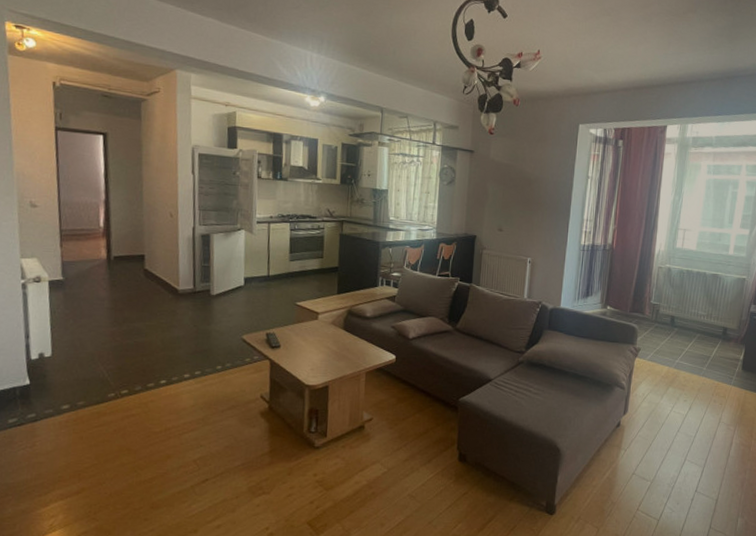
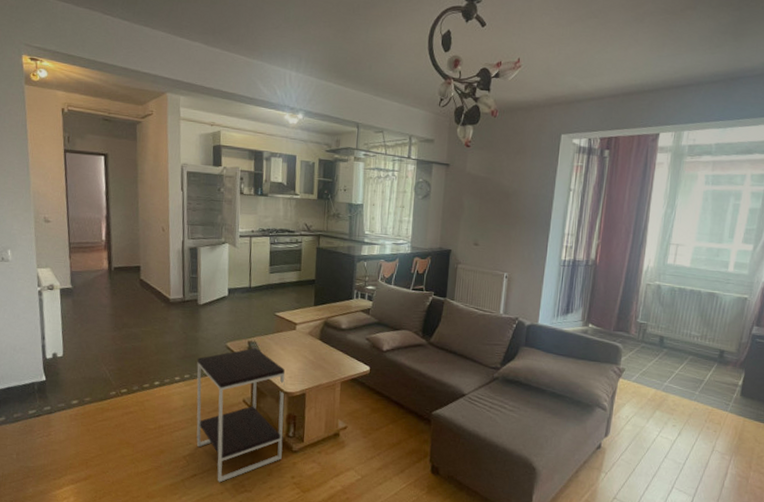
side table: none [208,340,307,486] -> present [196,348,285,483]

